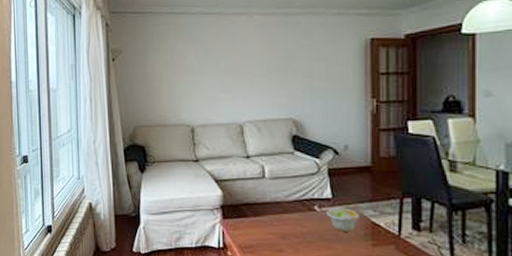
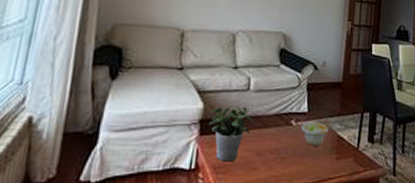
potted plant: none [229,192,275,243] -> present [208,106,255,162]

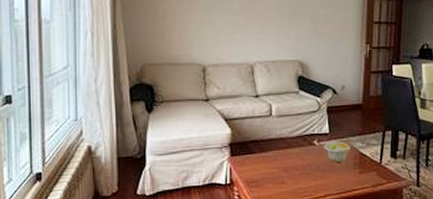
potted plant: present [208,106,255,162] -> none [237,130,279,178]

